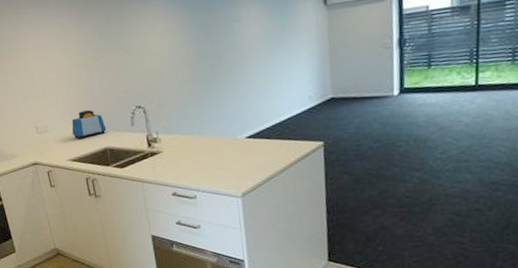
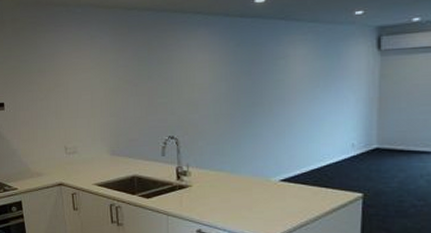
toaster: present [71,110,107,140] -> none [101,136,136,164]

